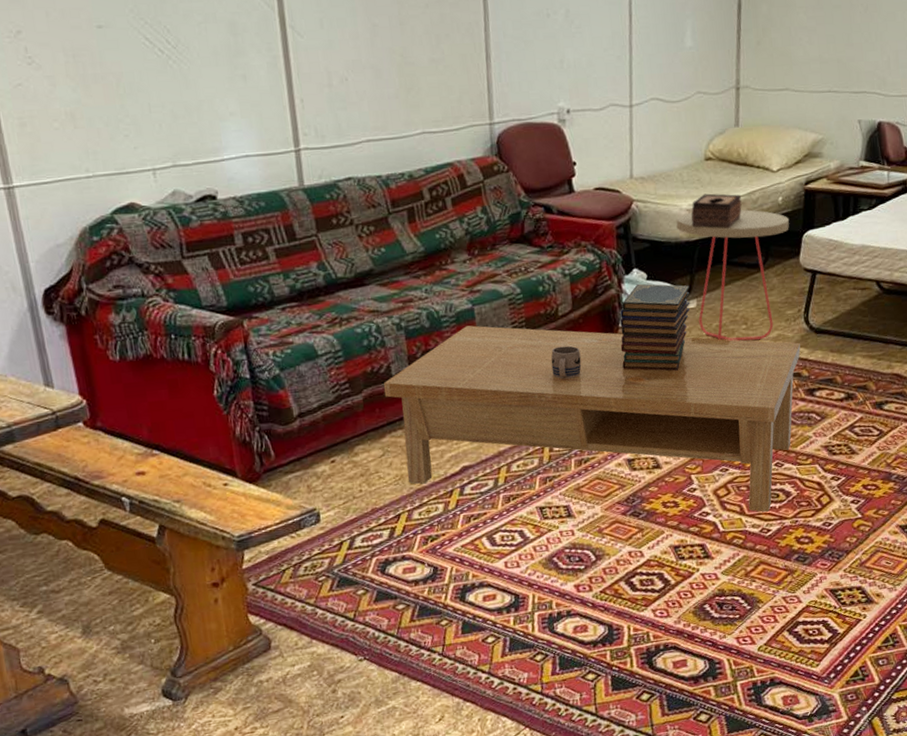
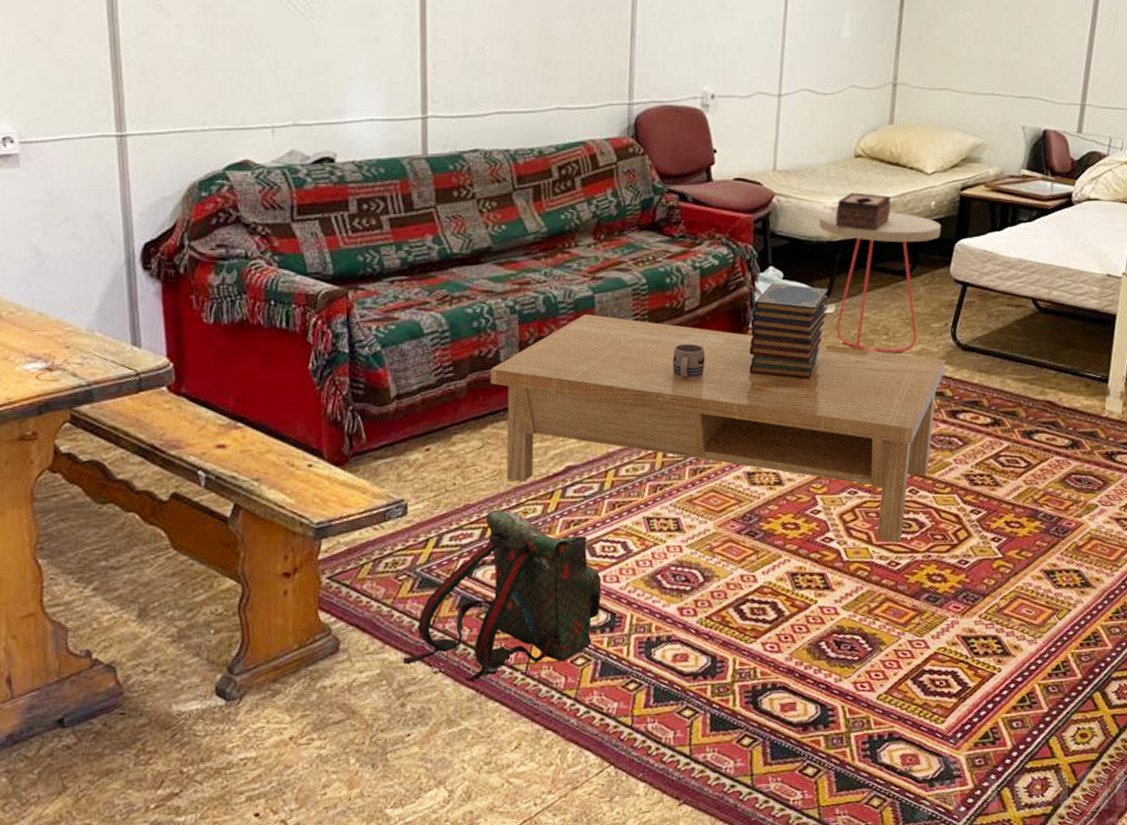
backpack: none [329,510,505,666] -> present [402,509,602,682]

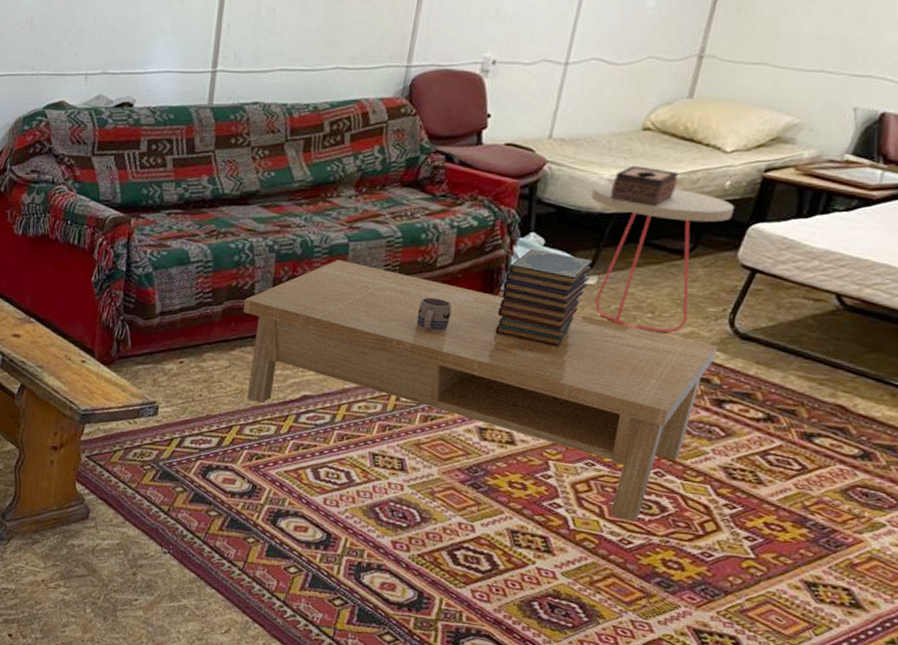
backpack: present [402,509,602,682] -> none [138,423,322,567]

